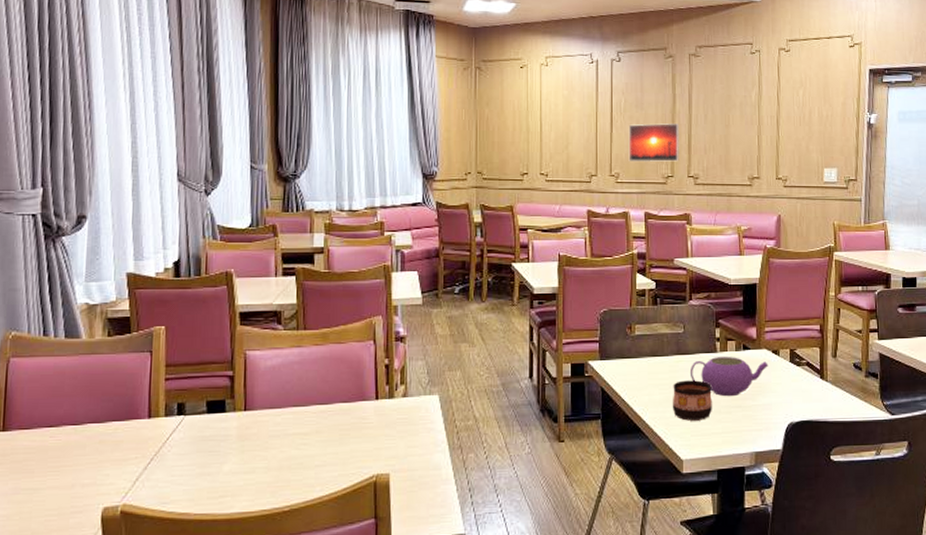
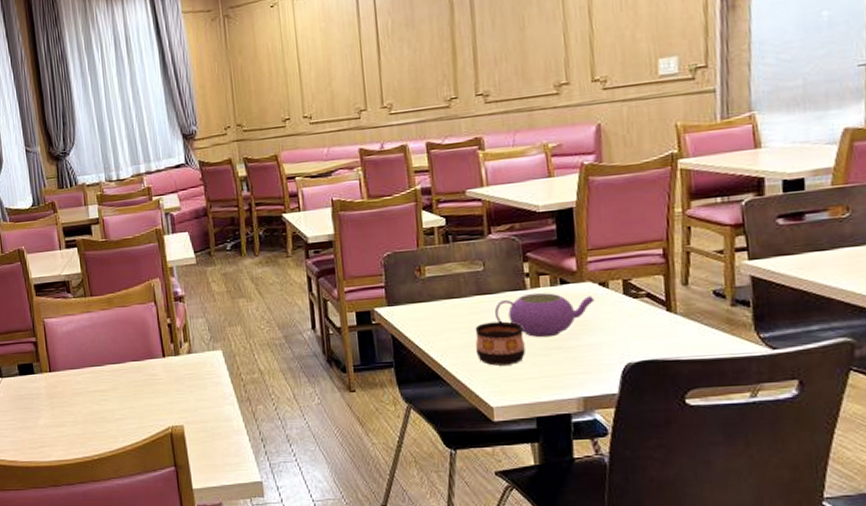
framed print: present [628,123,680,163] -> none [399,36,464,89]

